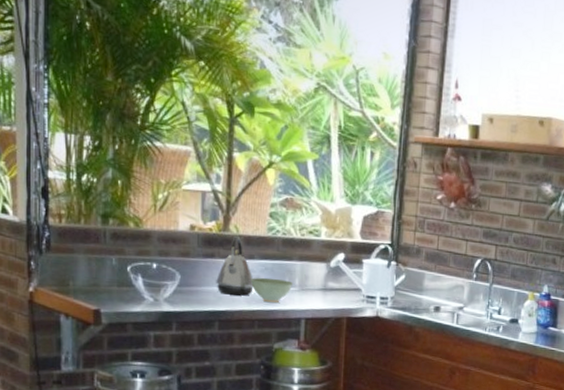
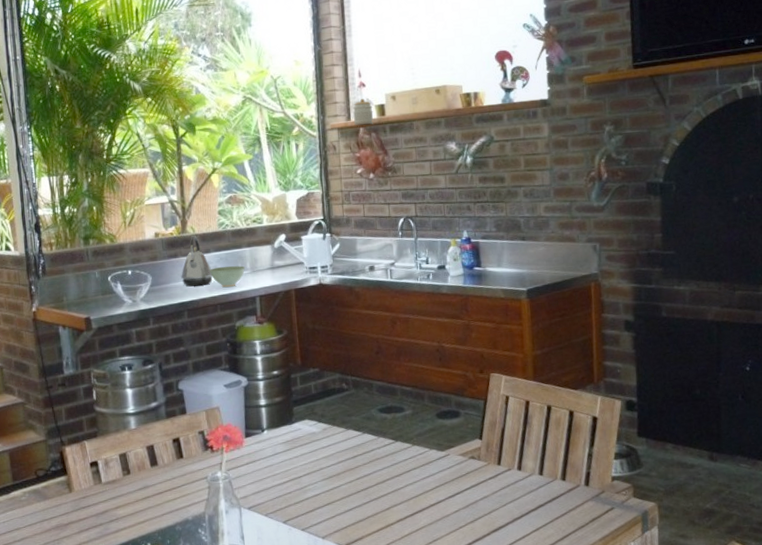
jar: none [441,113,466,147] -> present [353,98,373,126]

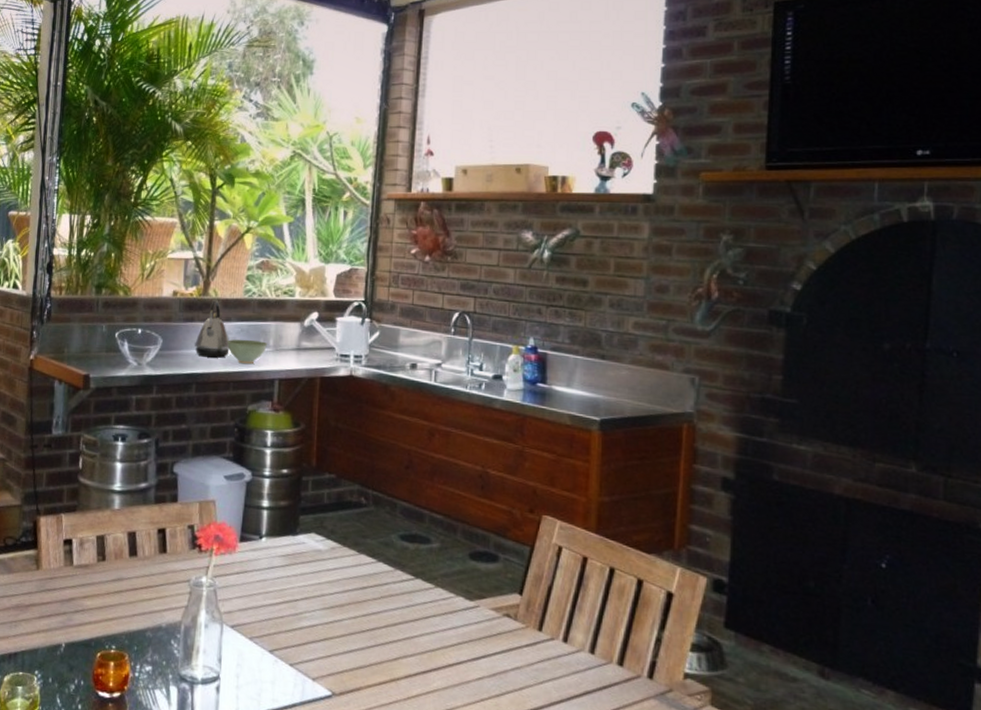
jar: present [353,98,373,126] -> none [414,168,439,200]

